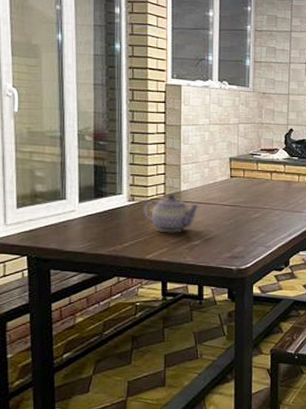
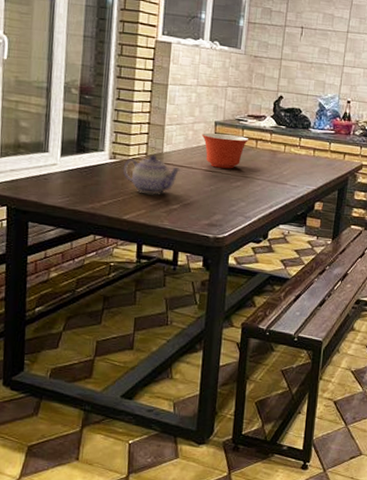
mixing bowl: none [217,168,264,202] -> present [201,133,249,169]

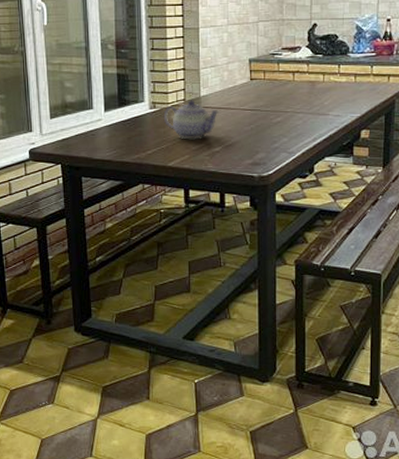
mixing bowl: present [201,133,249,169] -> none [237,70,286,106]

